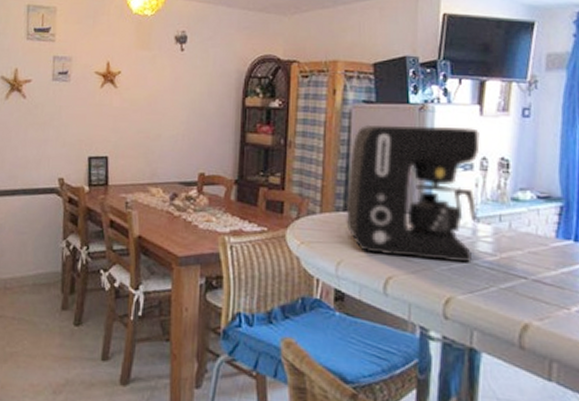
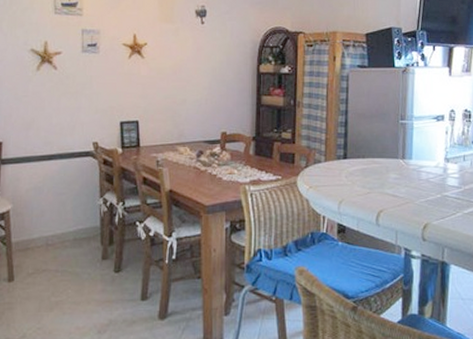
coffee maker: present [346,124,480,262] -> none [345,85,449,196]

